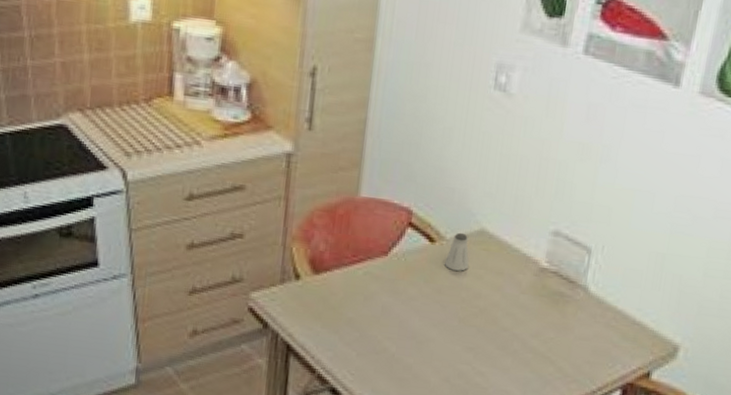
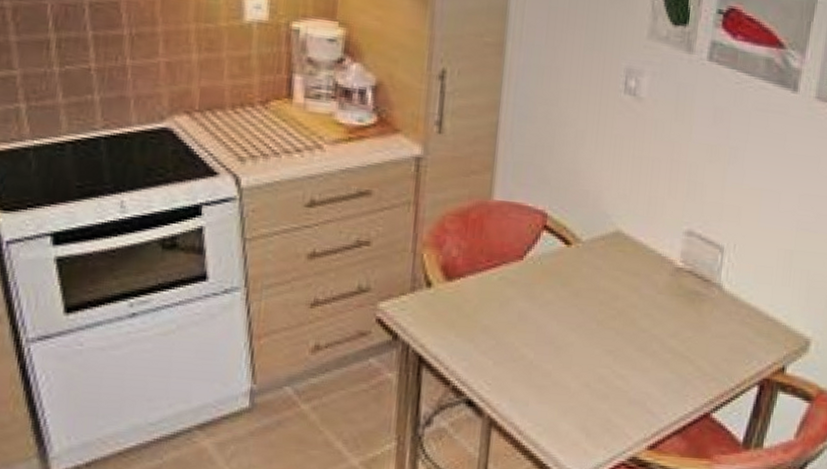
saltshaker: present [444,232,469,271] -> none [580,234,606,273]

